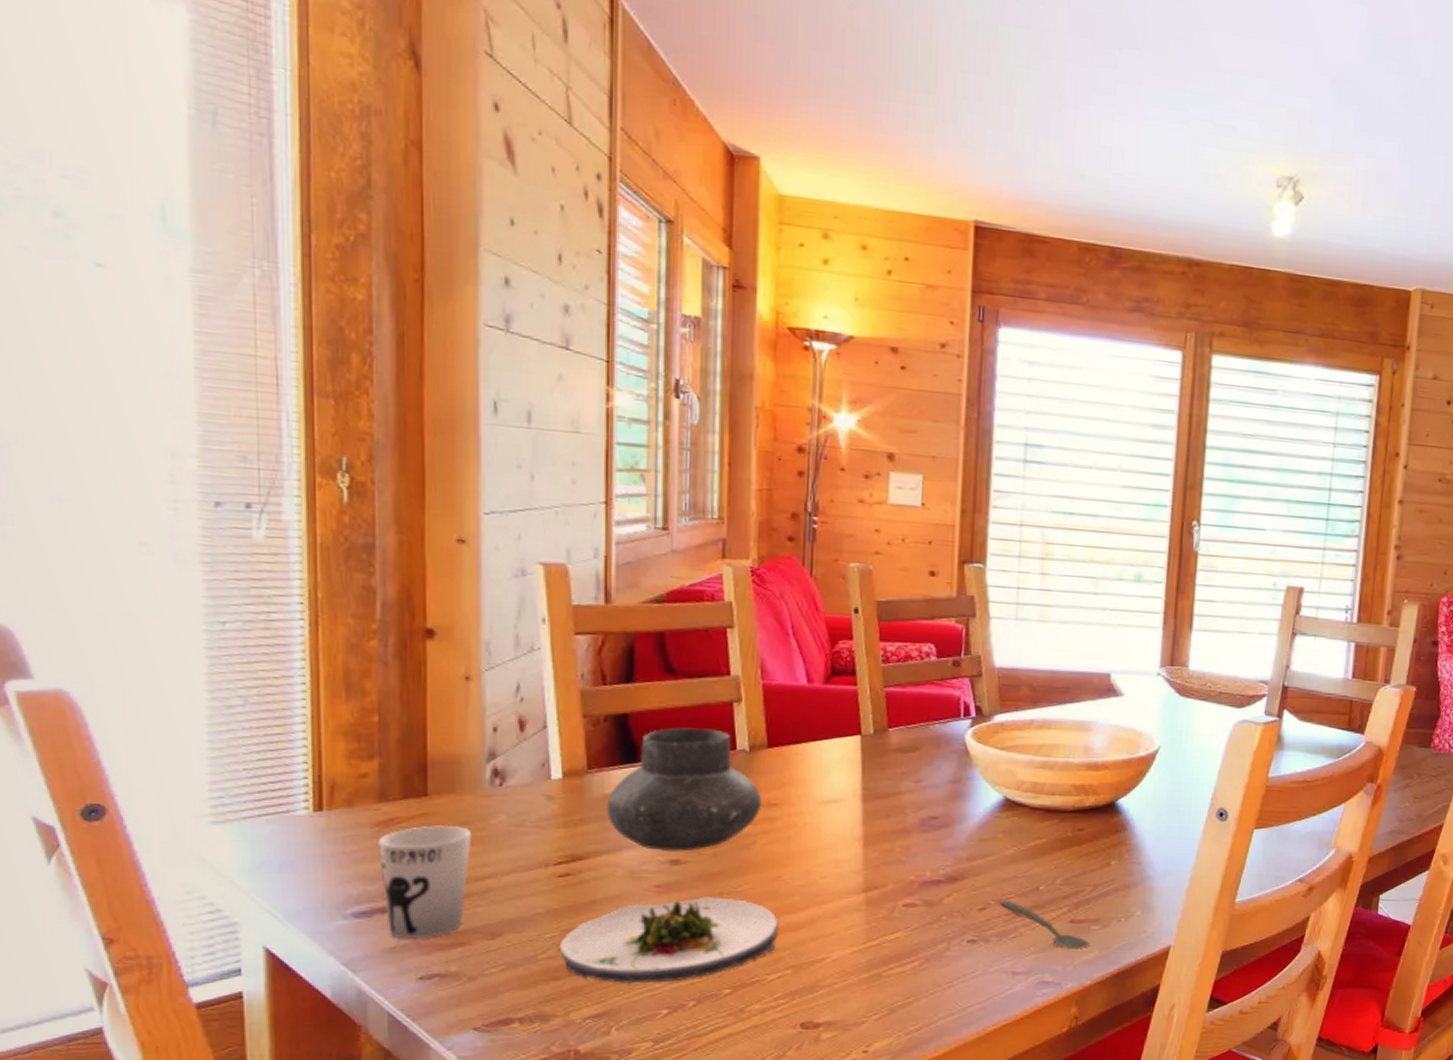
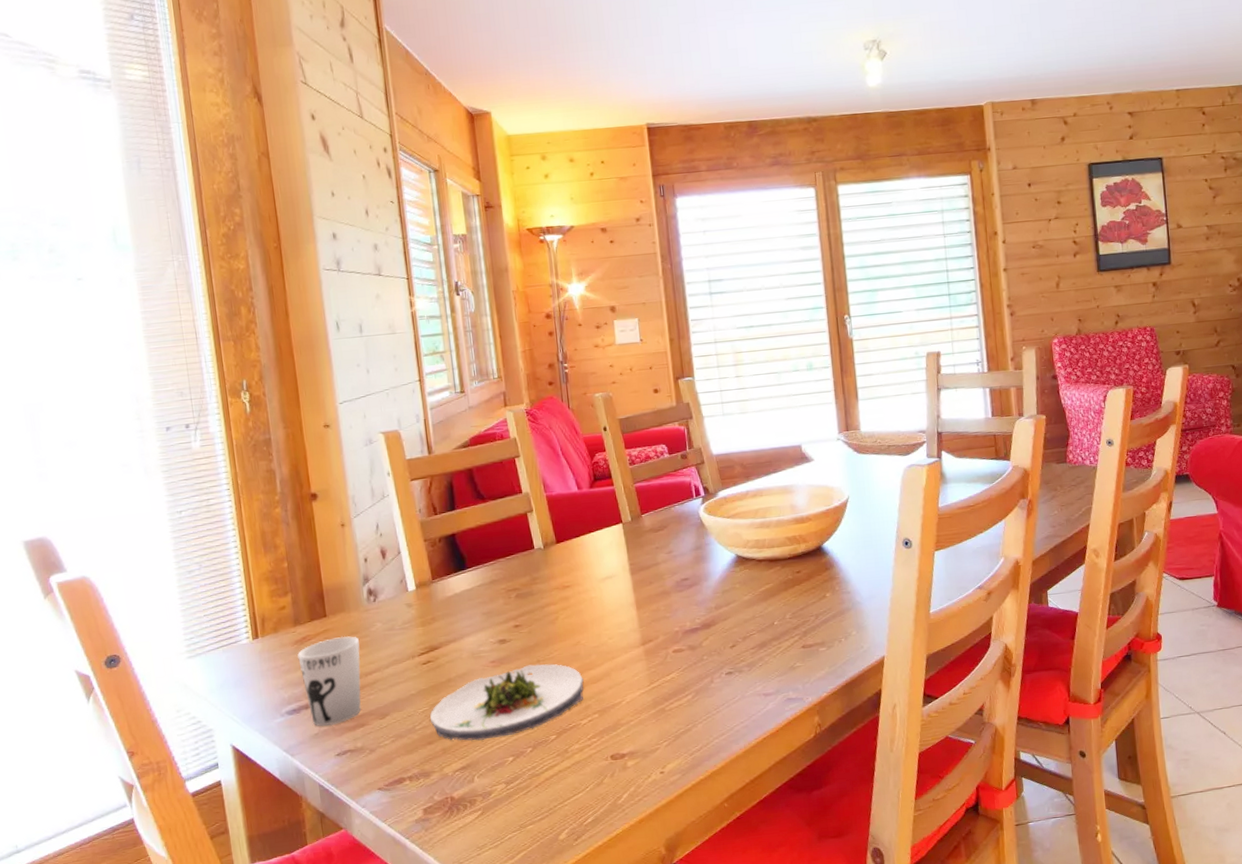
vase: present [607,727,762,851] -> none [449,536,559,634]
spoon: present [999,900,1091,949] -> none [745,636,821,670]

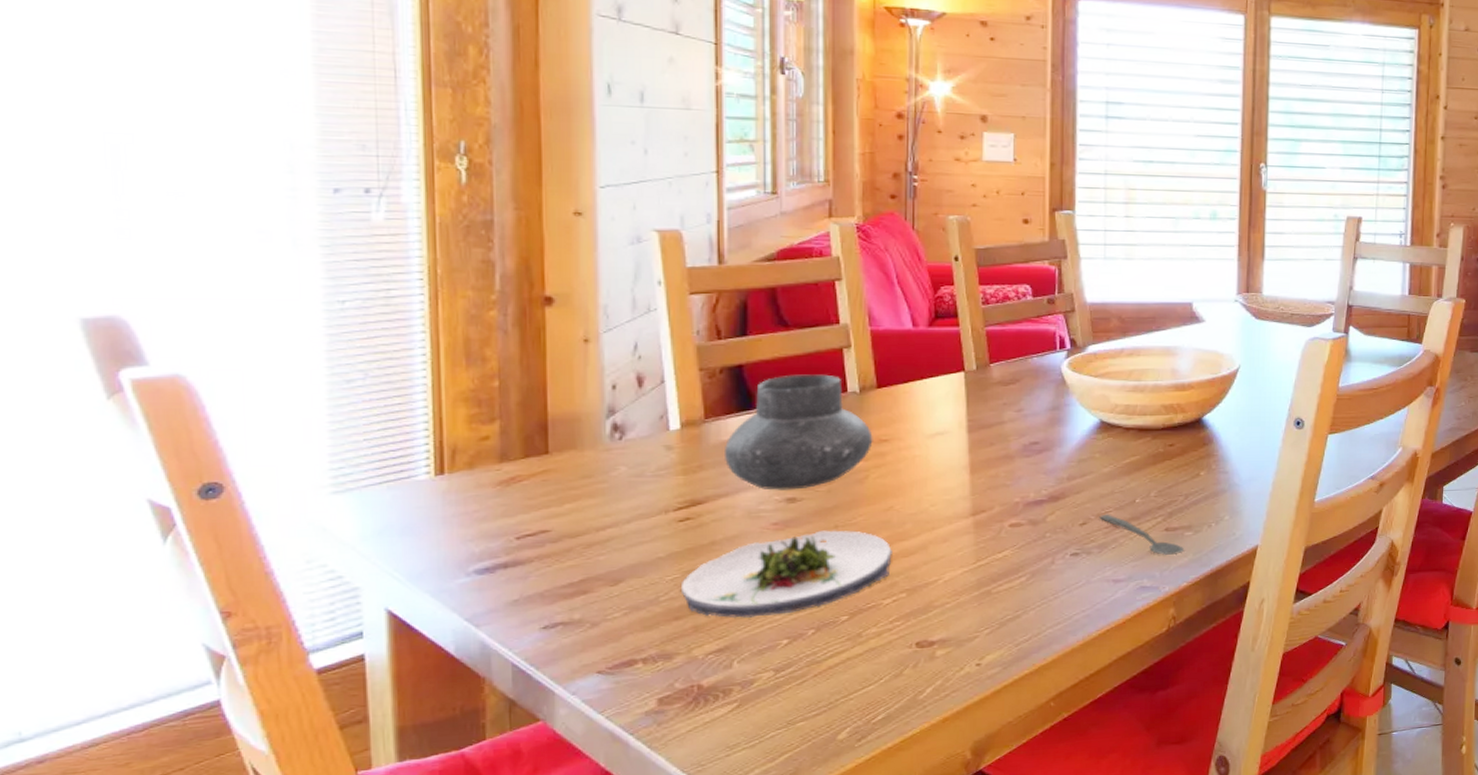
cup: present [297,636,361,726] -> none [500,479,593,591]
vase: none [449,536,559,634] -> present [725,374,873,490]
spoon: none [745,636,821,670] -> present [1099,514,1185,555]

